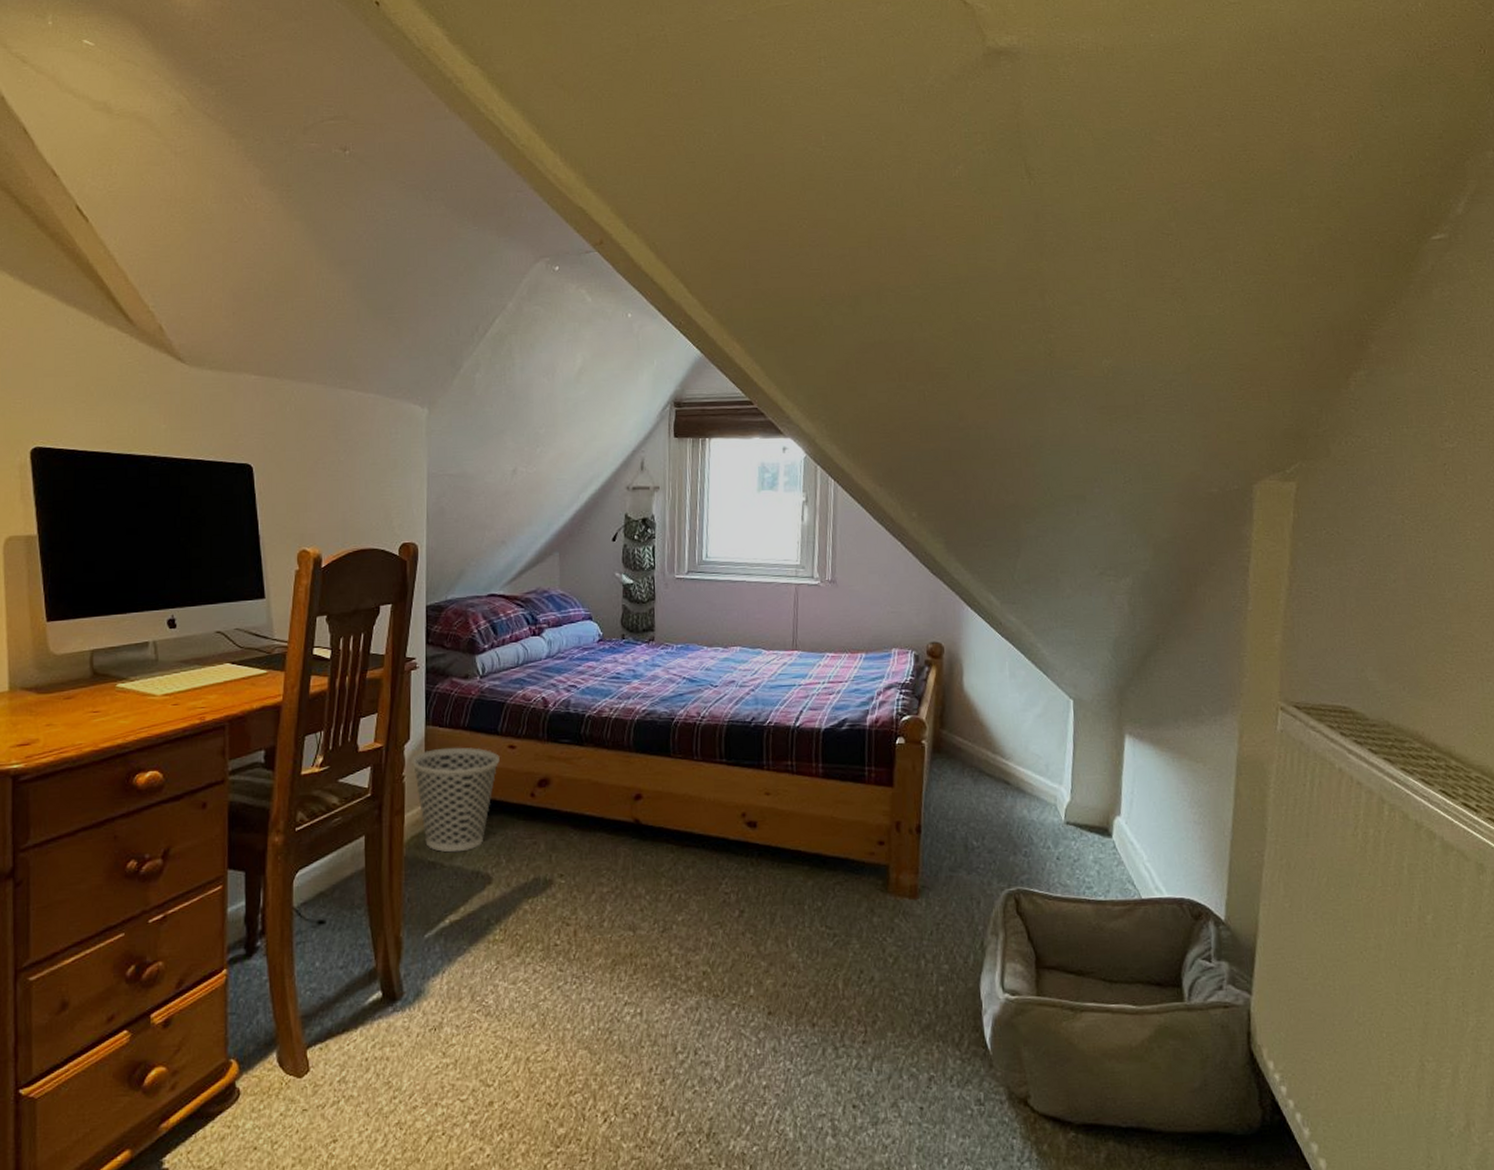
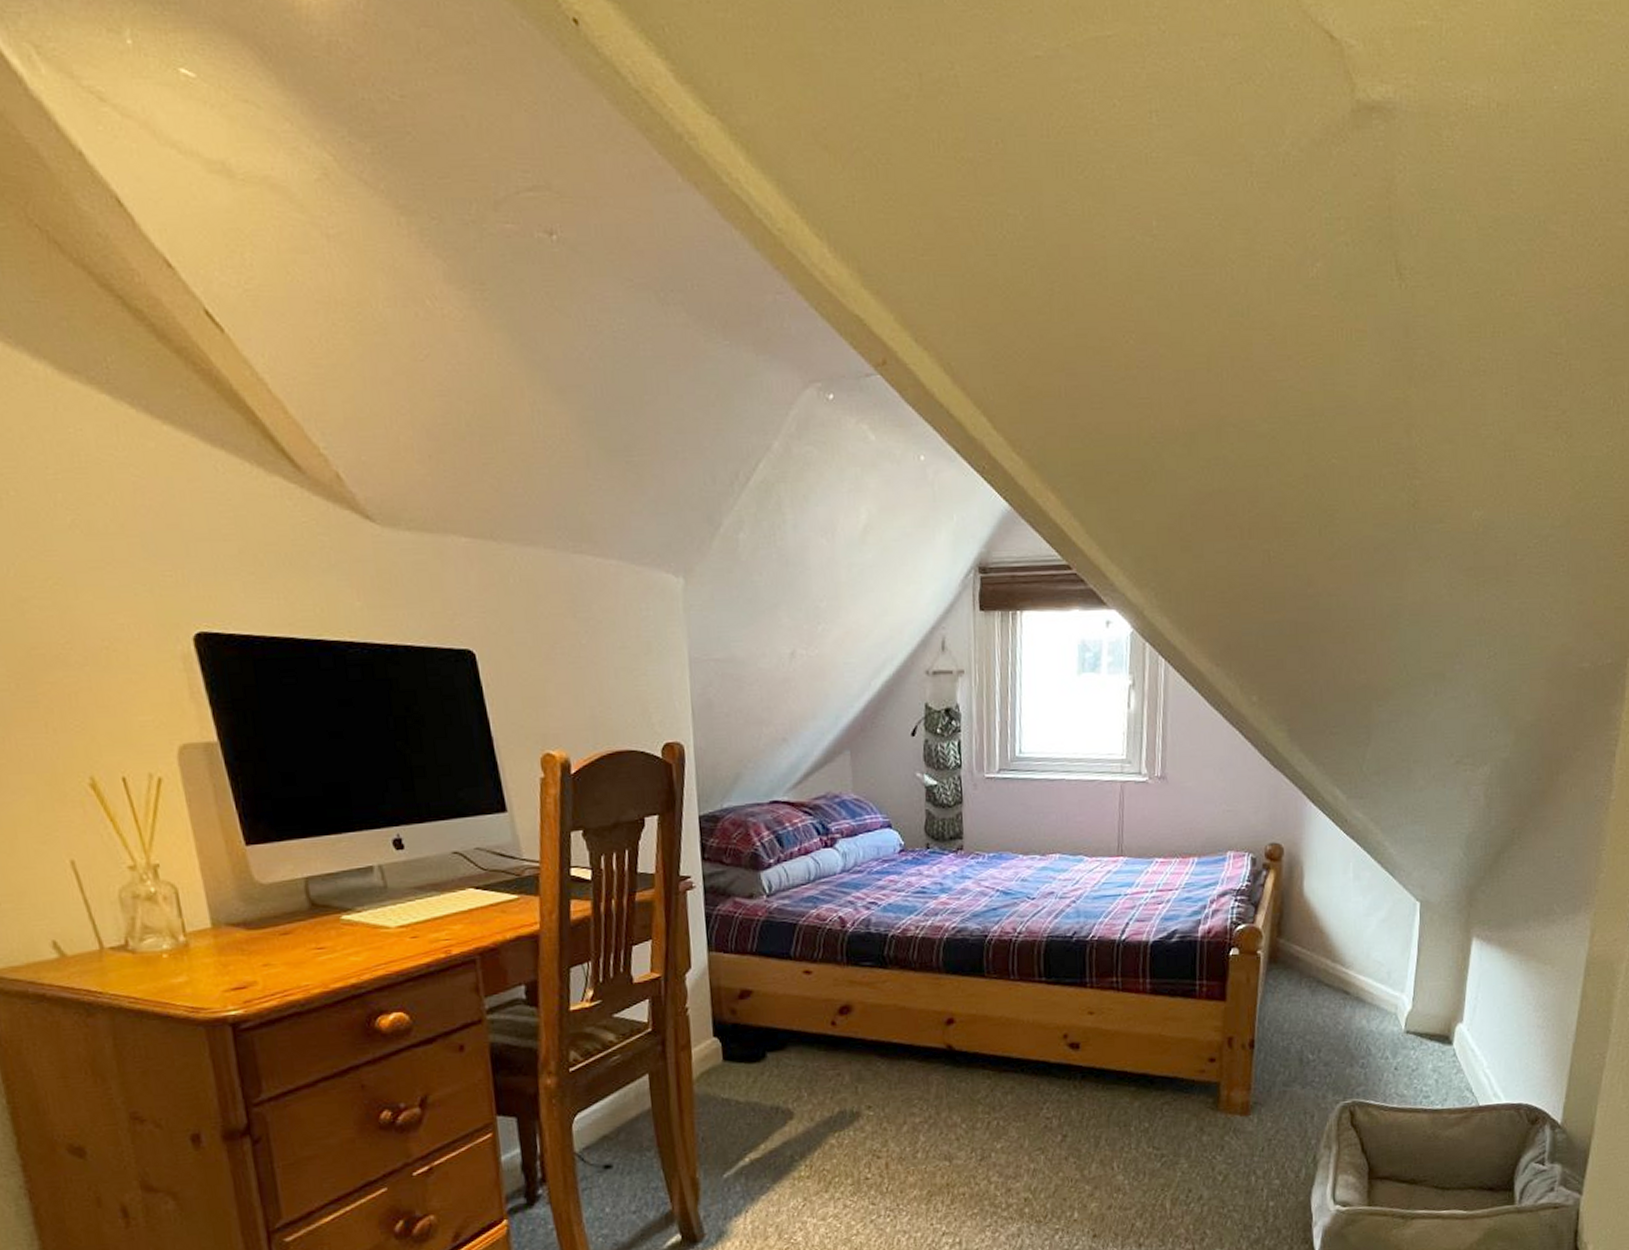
wastebasket: present [410,747,500,853] -> none [694,974,795,1088]

